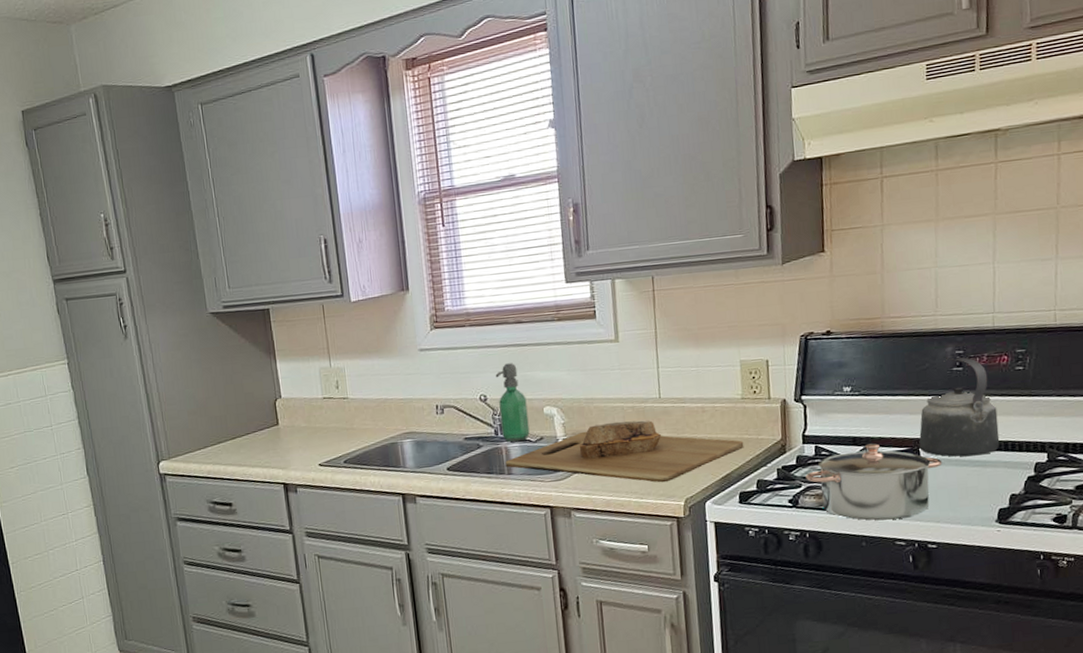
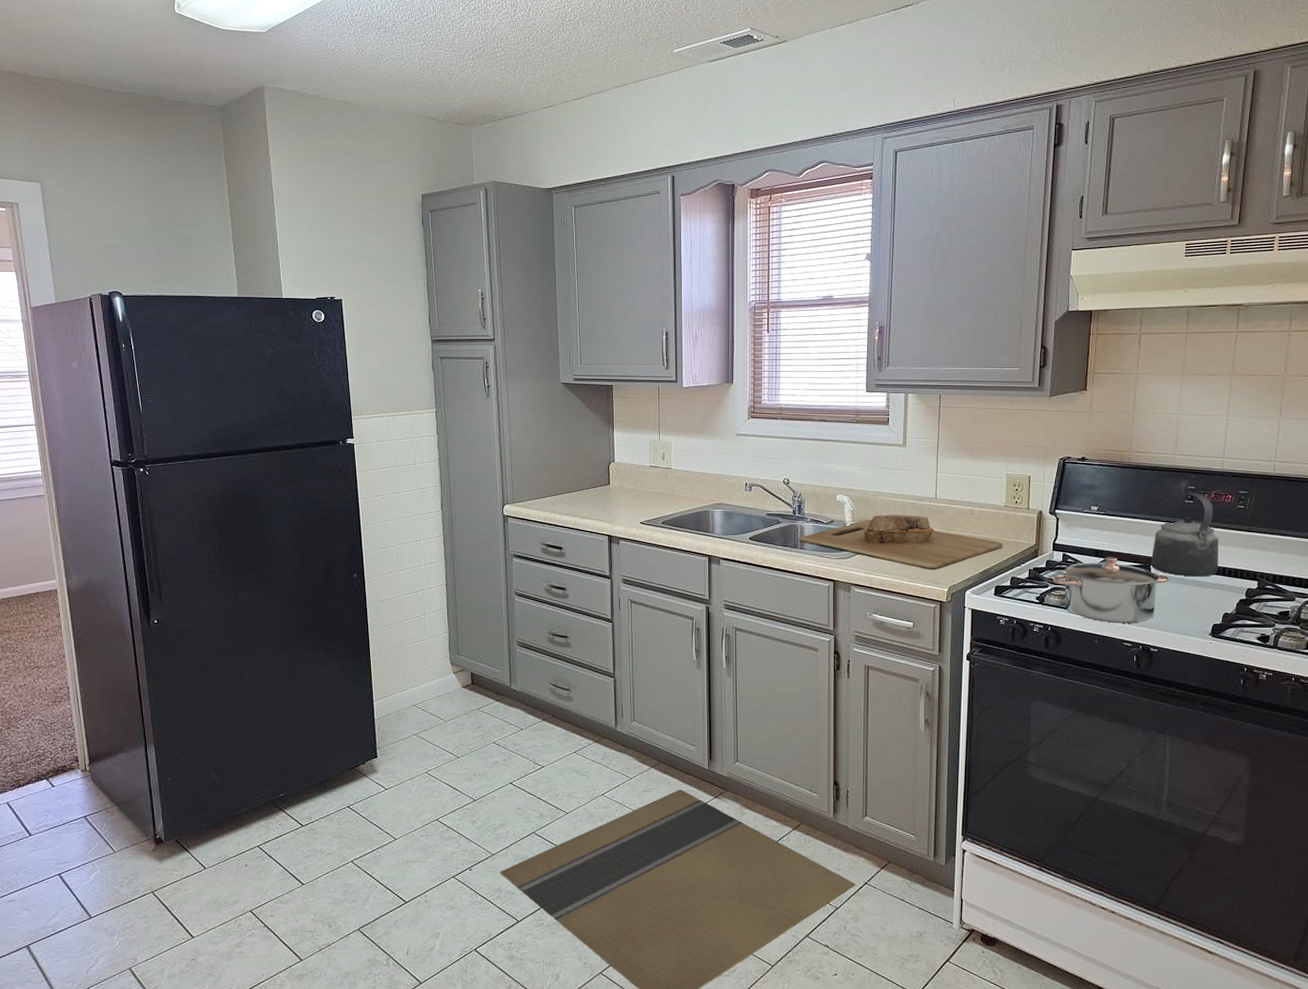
soap dispenser: present [495,362,530,442] -> none [798,453,823,522]

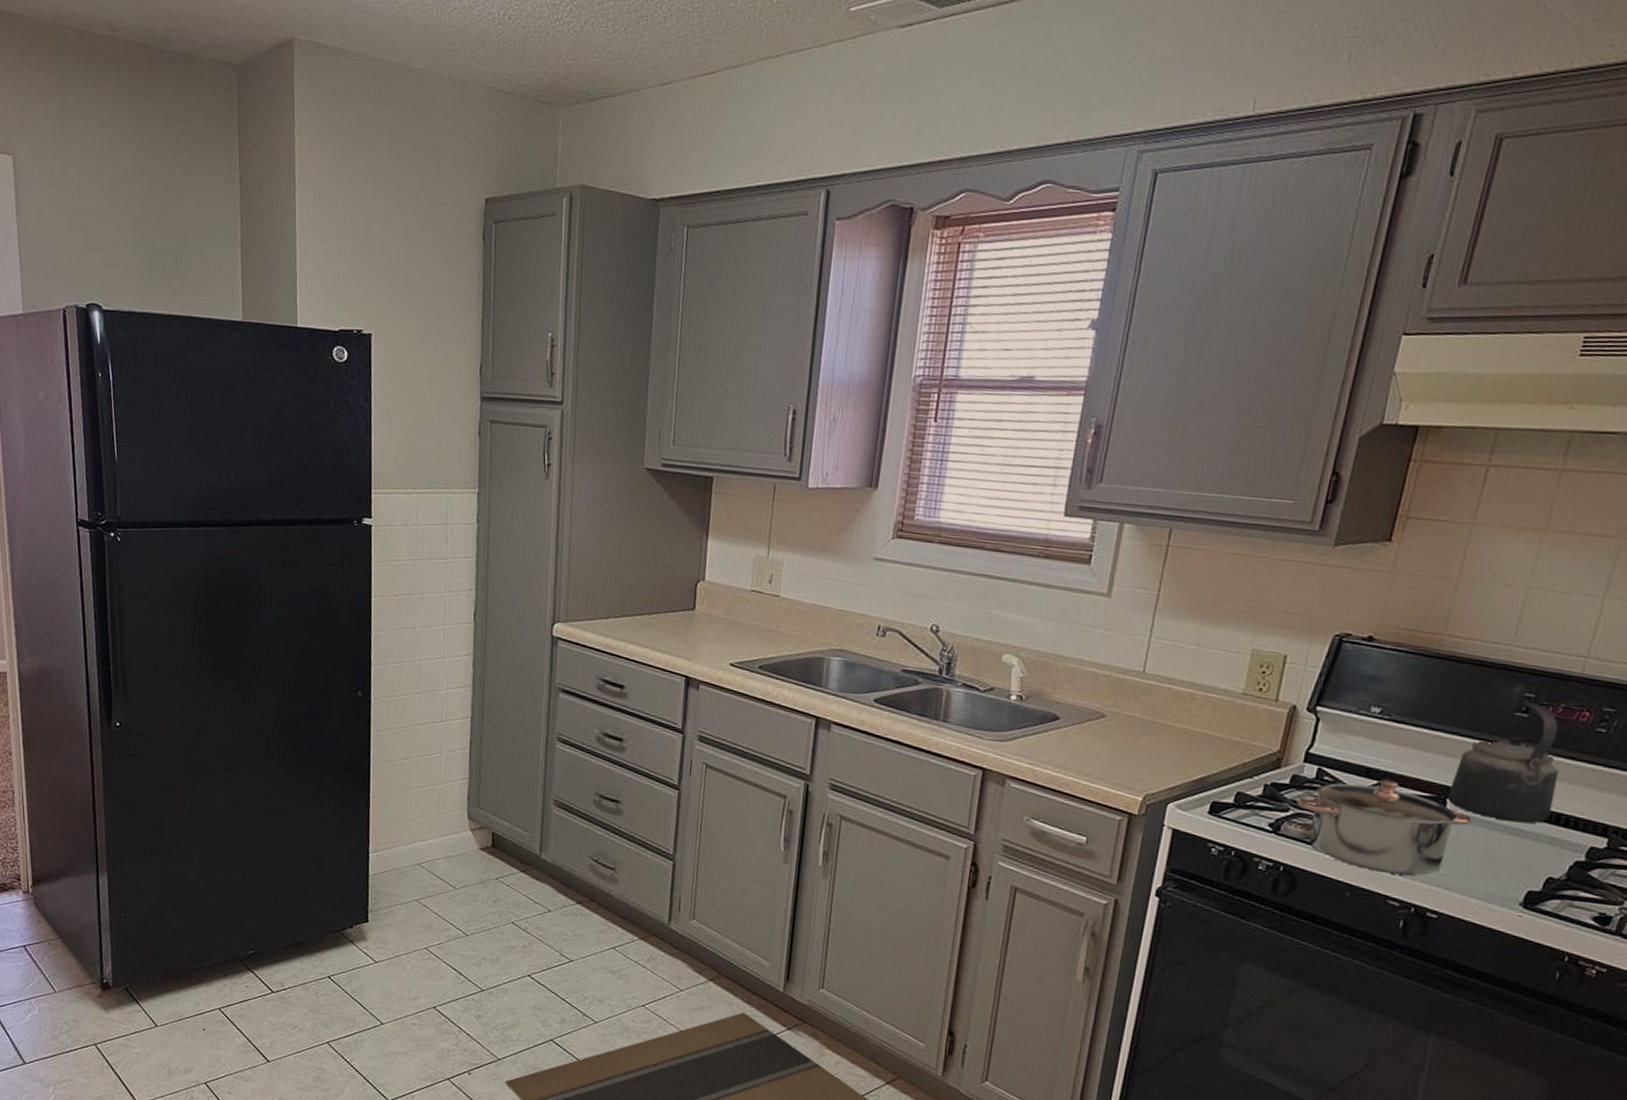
cutting board: present [799,514,1003,571] -> none [942,687,1232,771]

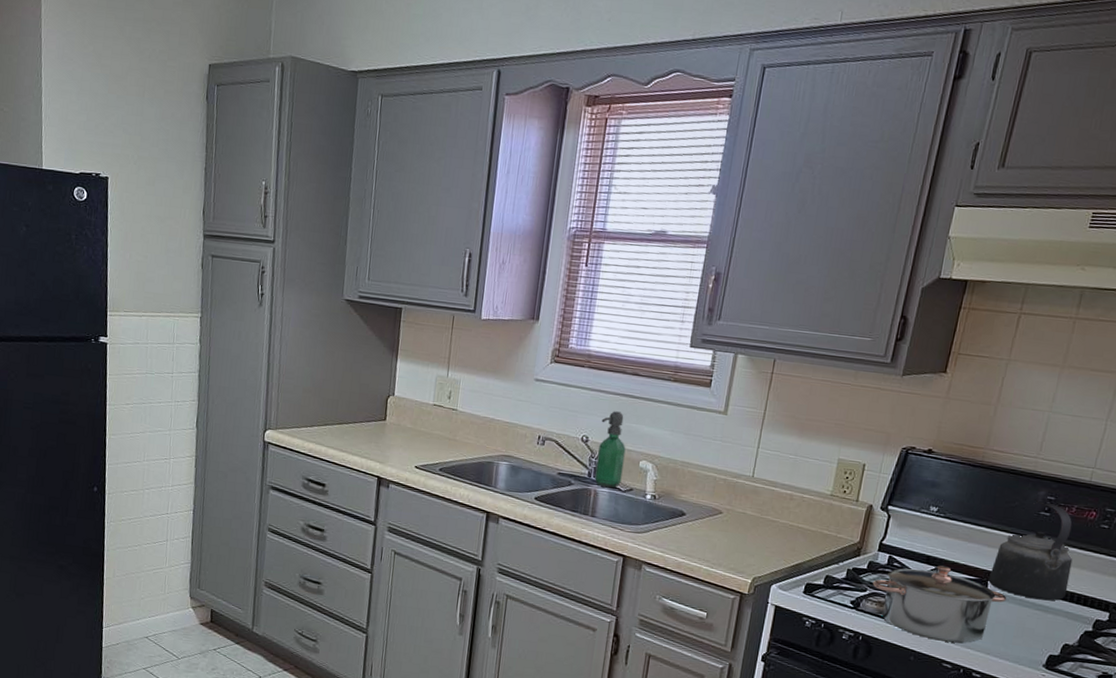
soap dispenser: none [947,594,985,687] -> present [595,410,626,488]

